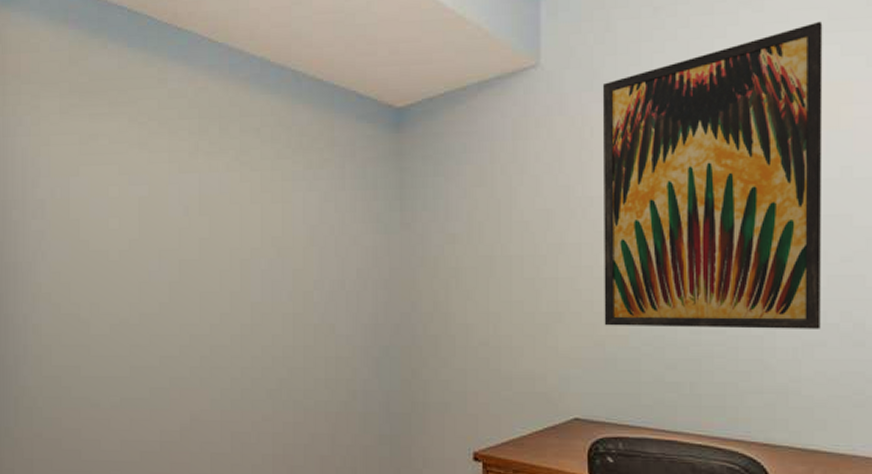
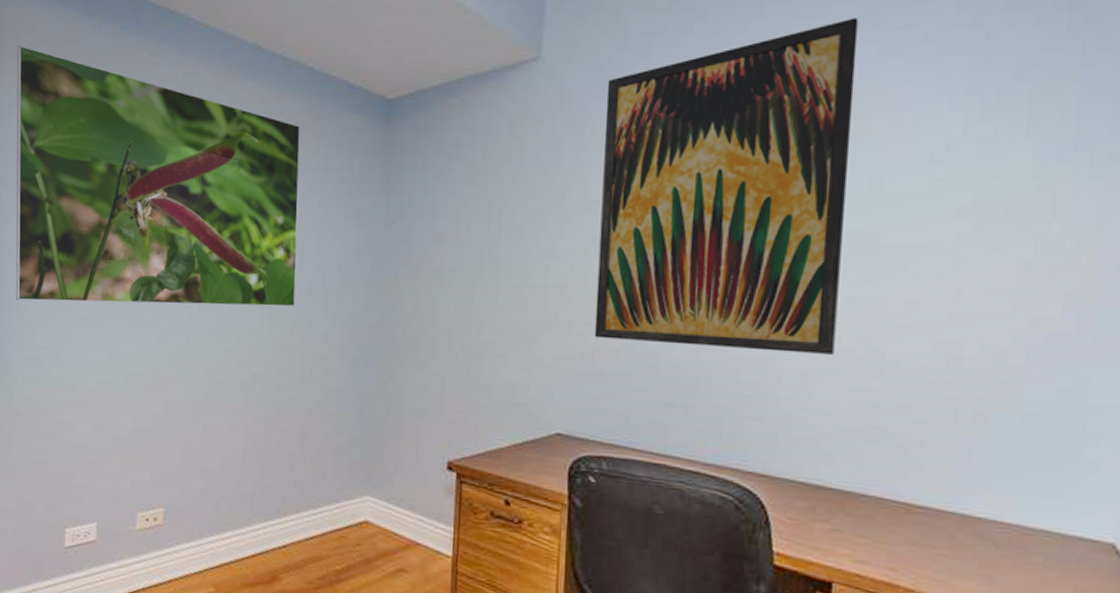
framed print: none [21,65,318,321] -> present [15,45,301,307]

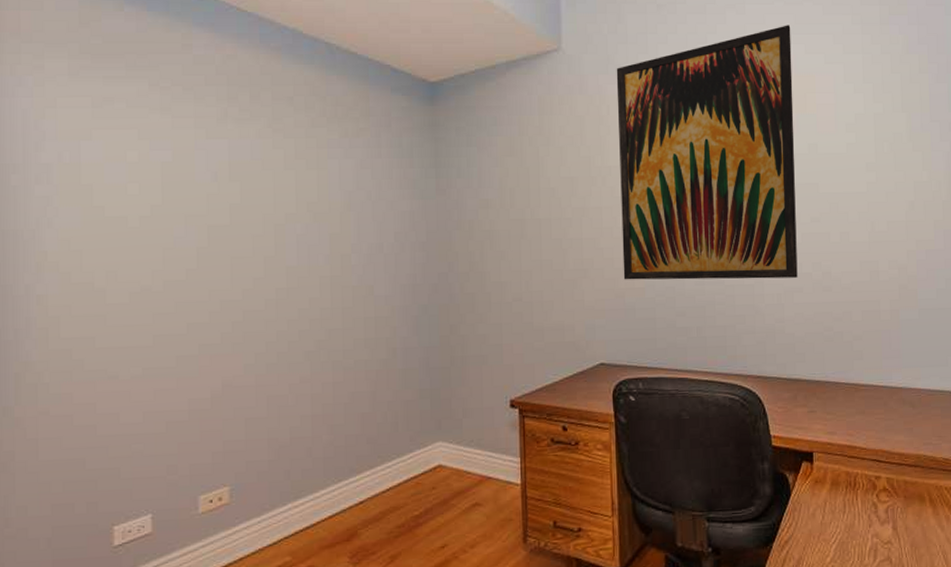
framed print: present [15,45,301,307] -> none [21,23,356,292]

